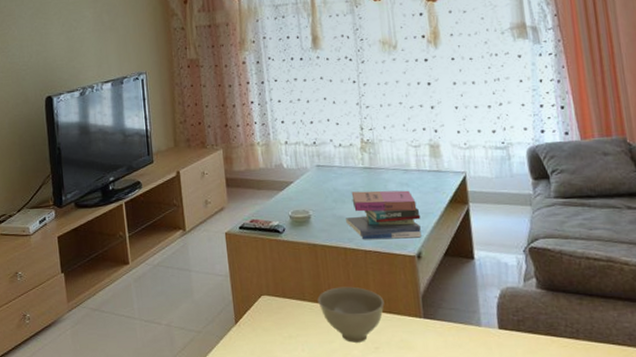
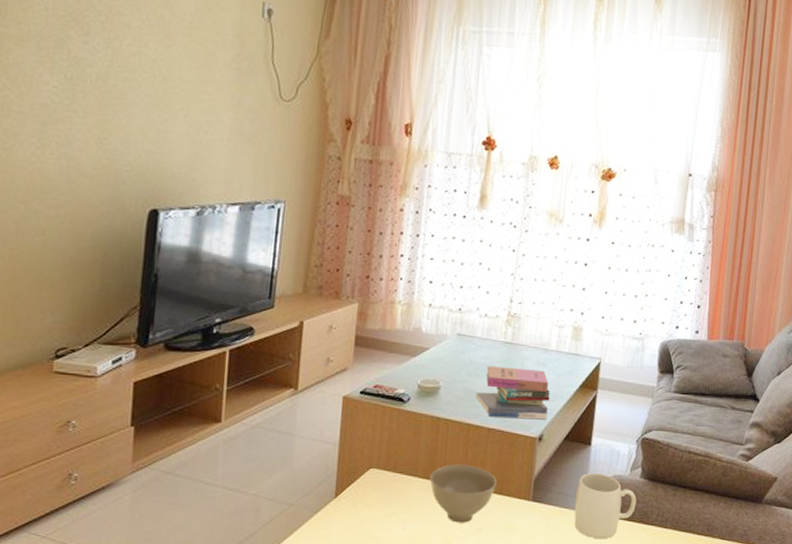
mug: none [468,287,539,354] -> present [574,473,637,539]

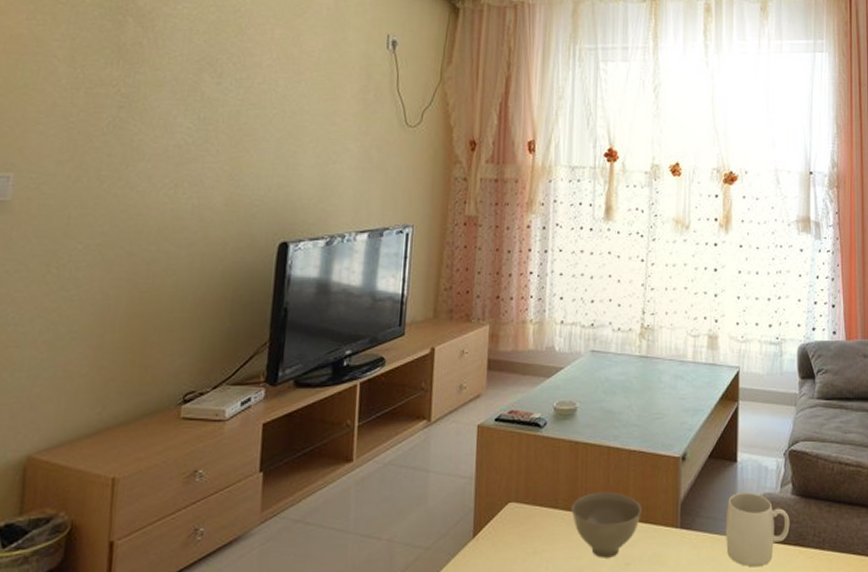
books: present [476,366,550,420] -> none [614,382,690,438]

